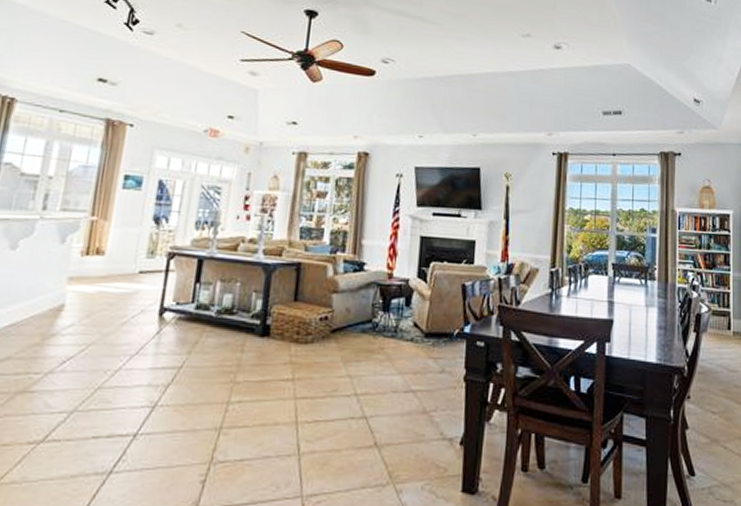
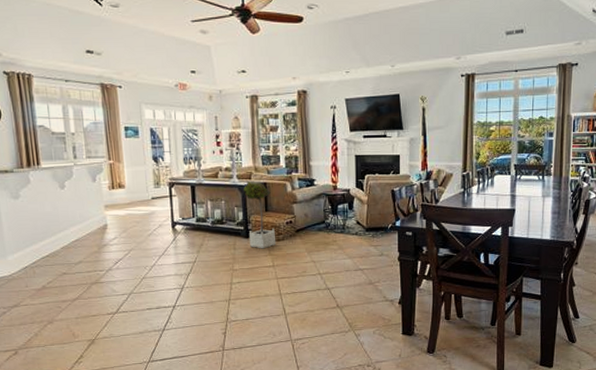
potted tree: none [264,258,305,354] -> present [244,180,277,249]

